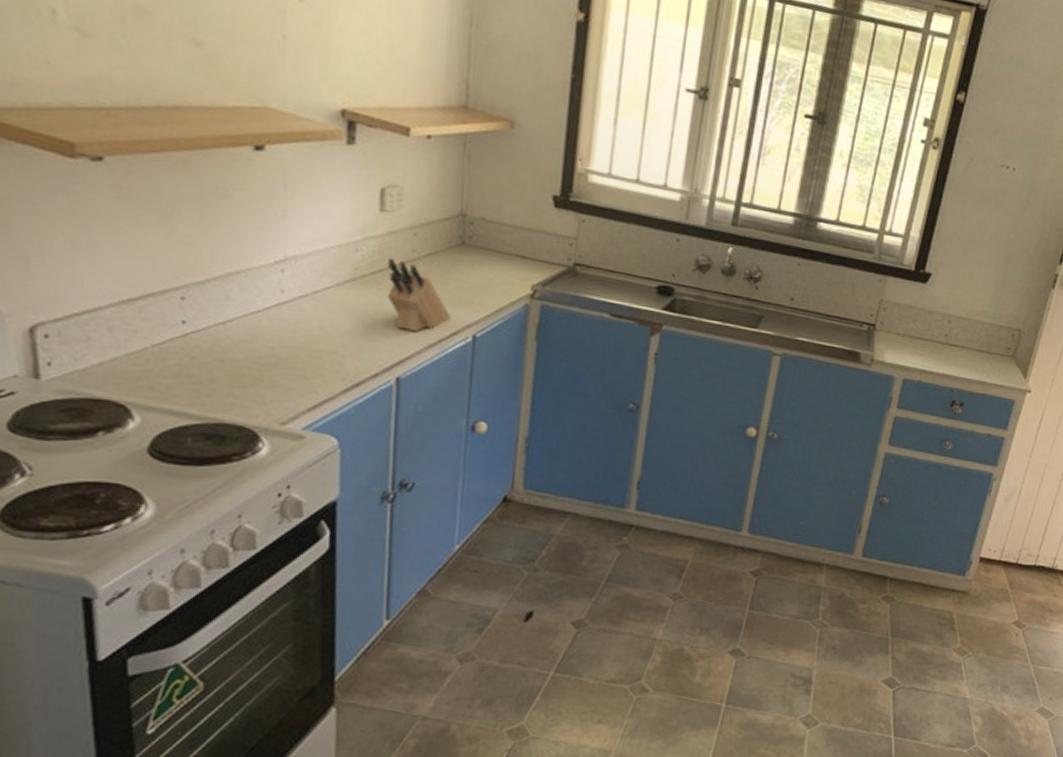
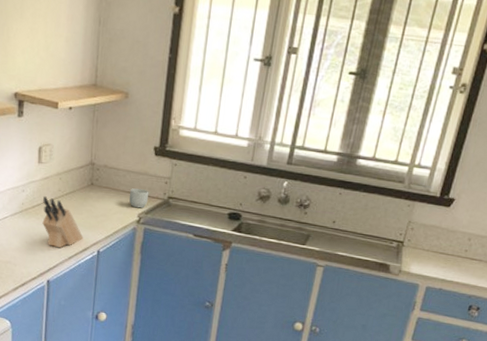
mug: none [518,250,547,278] -> present [129,188,149,208]

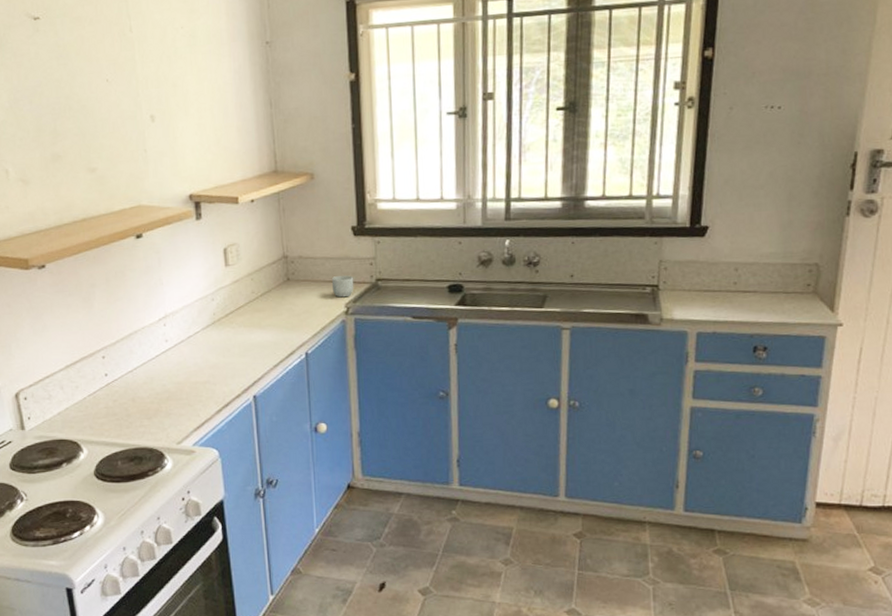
knife block: present [42,196,84,248] -> none [236,302,288,356]

